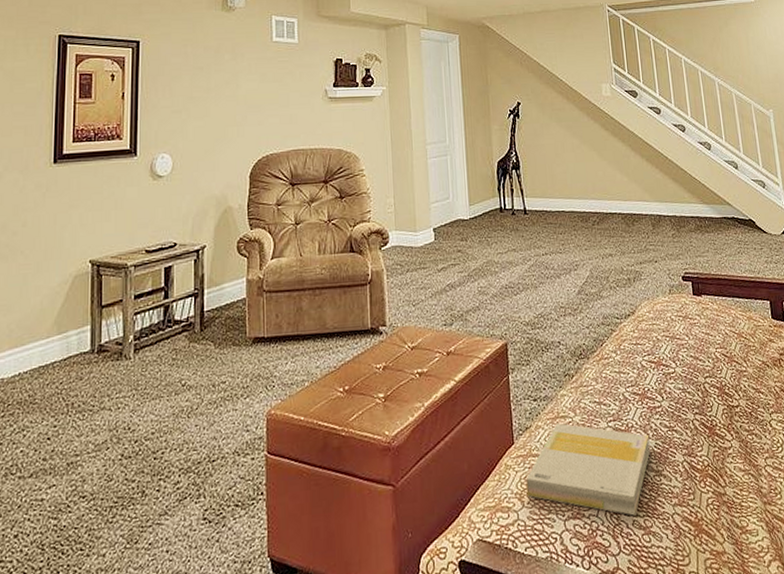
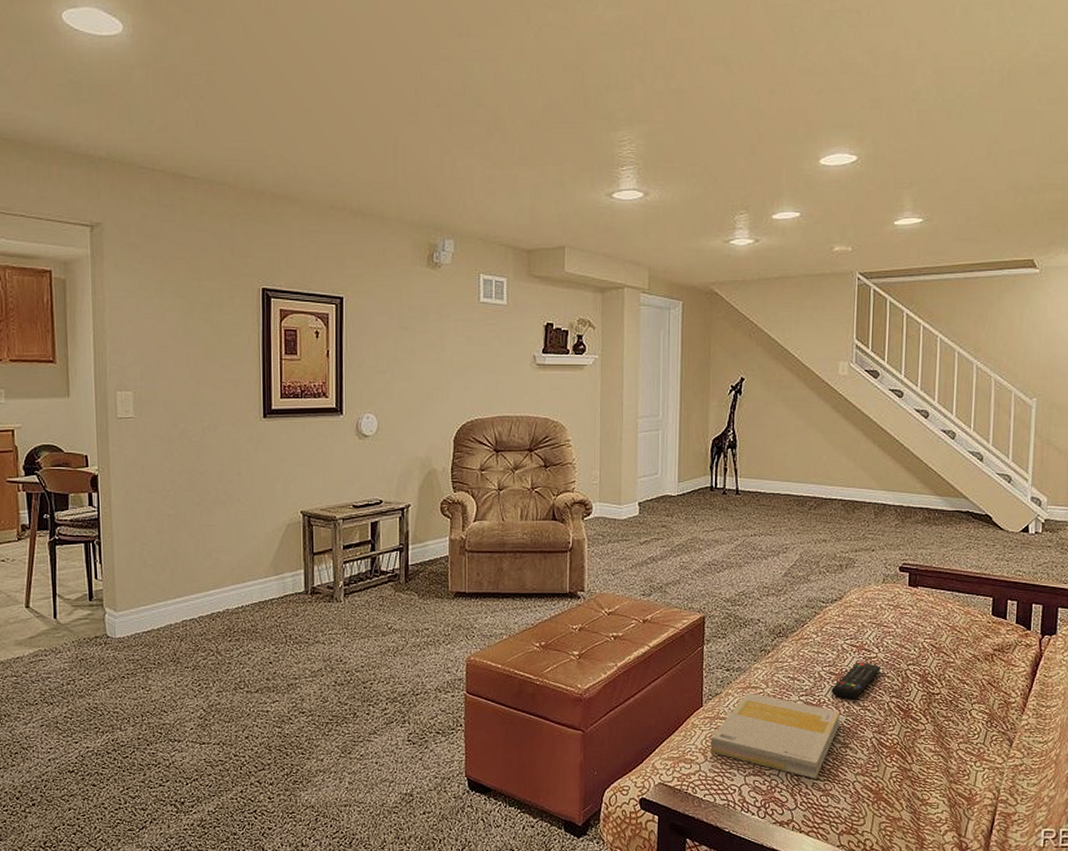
remote control: none [637,378,681,421] -> present [831,662,881,700]

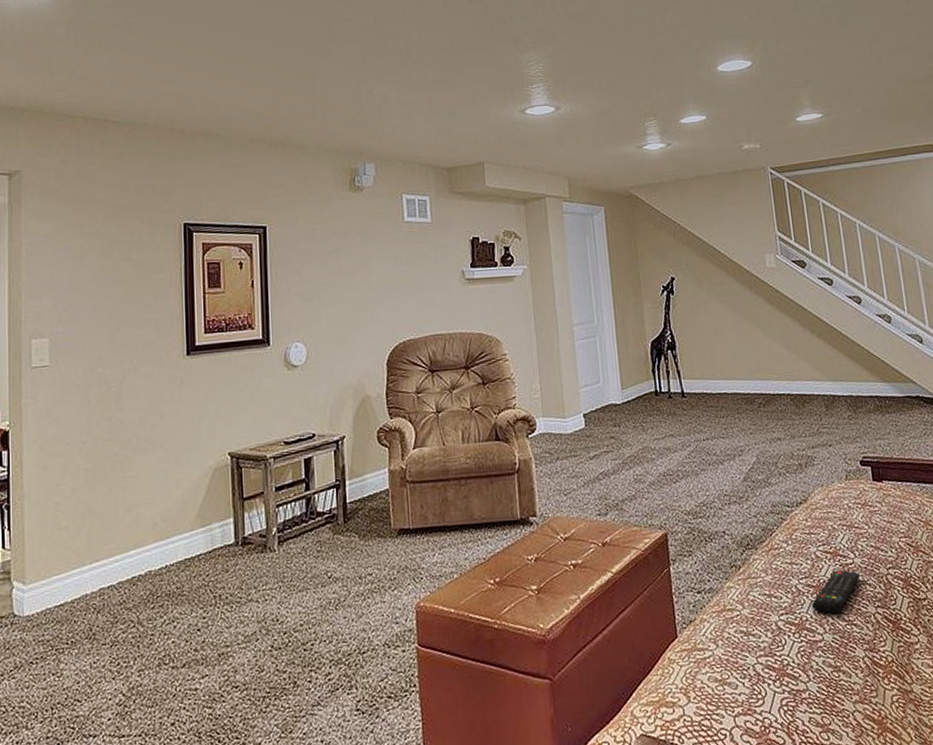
book: present [710,692,841,779] -> none [691,616,828,713]

